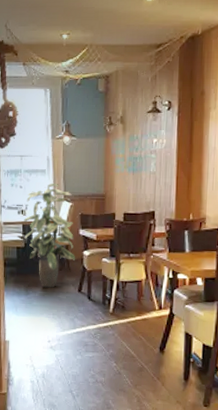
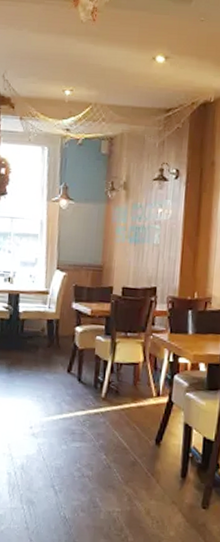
indoor plant: present [24,183,76,288] -> none [10,249,67,367]

